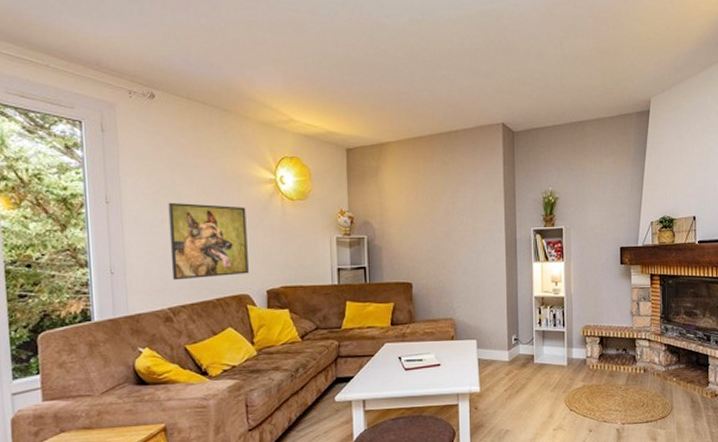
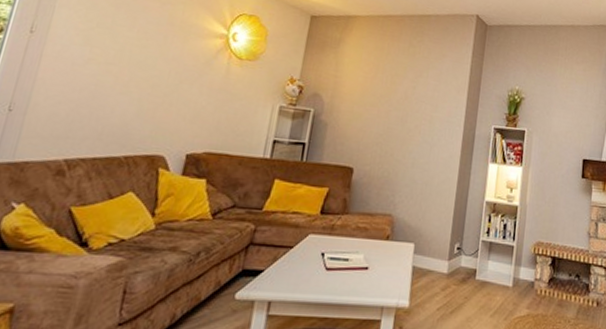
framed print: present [168,202,249,281] -> none [79,41,187,133]

